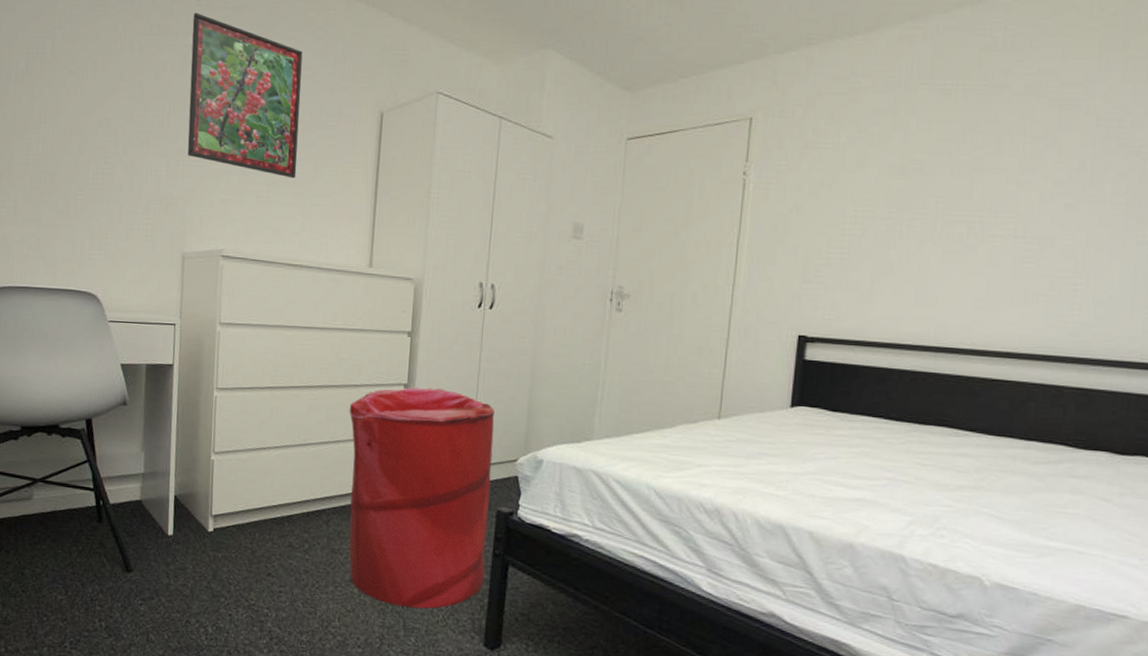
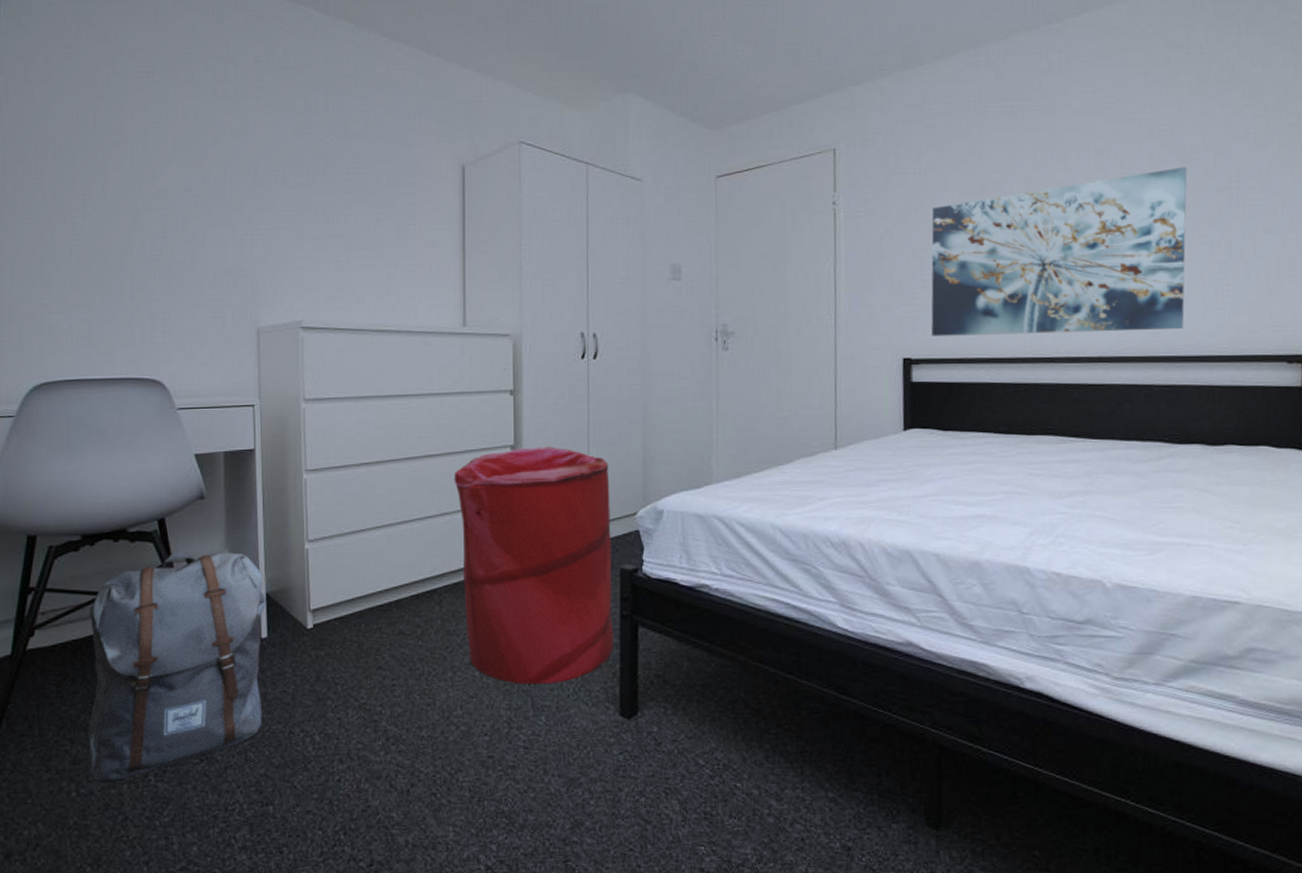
backpack: none [15,448,174,644] -> present [88,549,266,783]
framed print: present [187,13,303,179] -> none [251,74,377,240]
wall art: none [831,160,1133,331] -> present [931,166,1187,336]

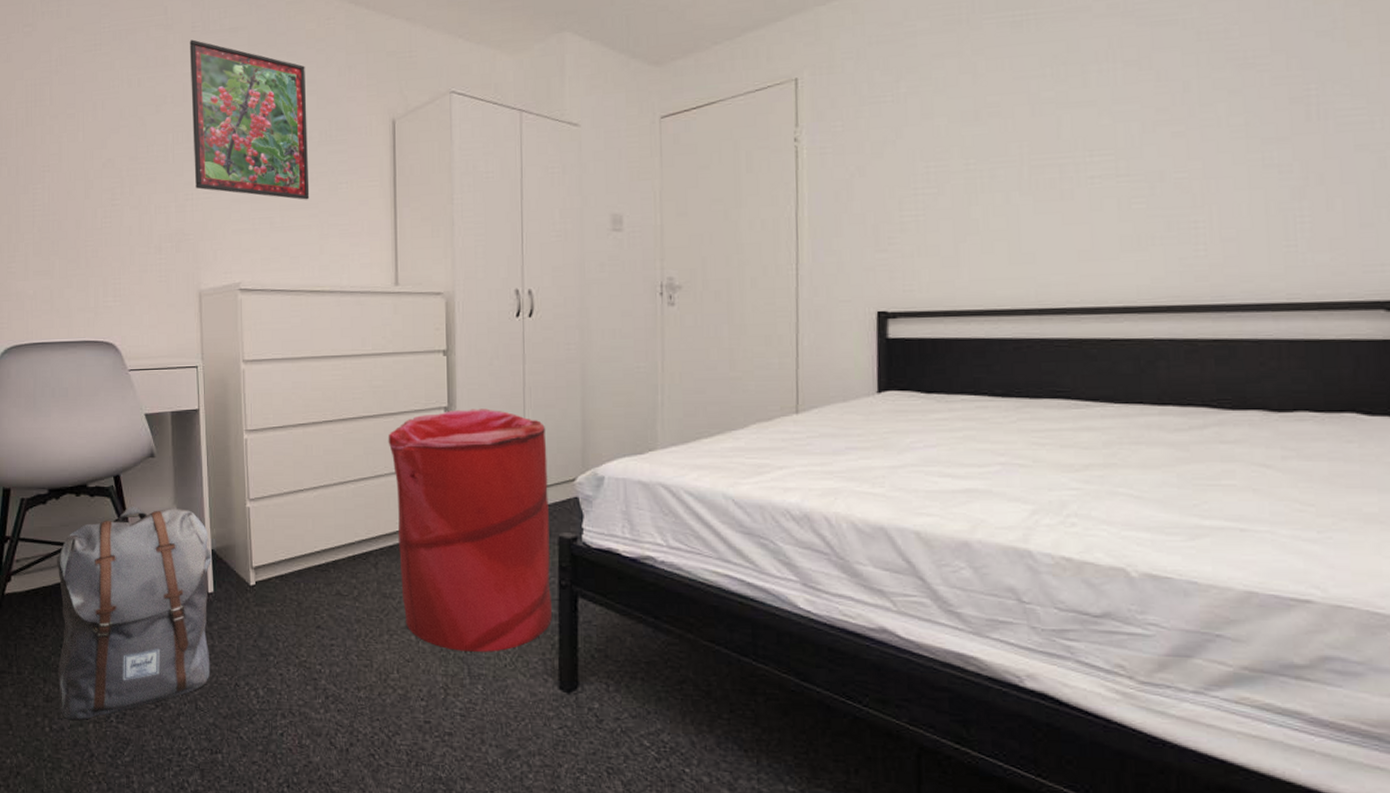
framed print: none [251,74,377,240] -> present [189,39,310,200]
wall art: present [931,166,1187,336] -> none [911,74,1248,286]

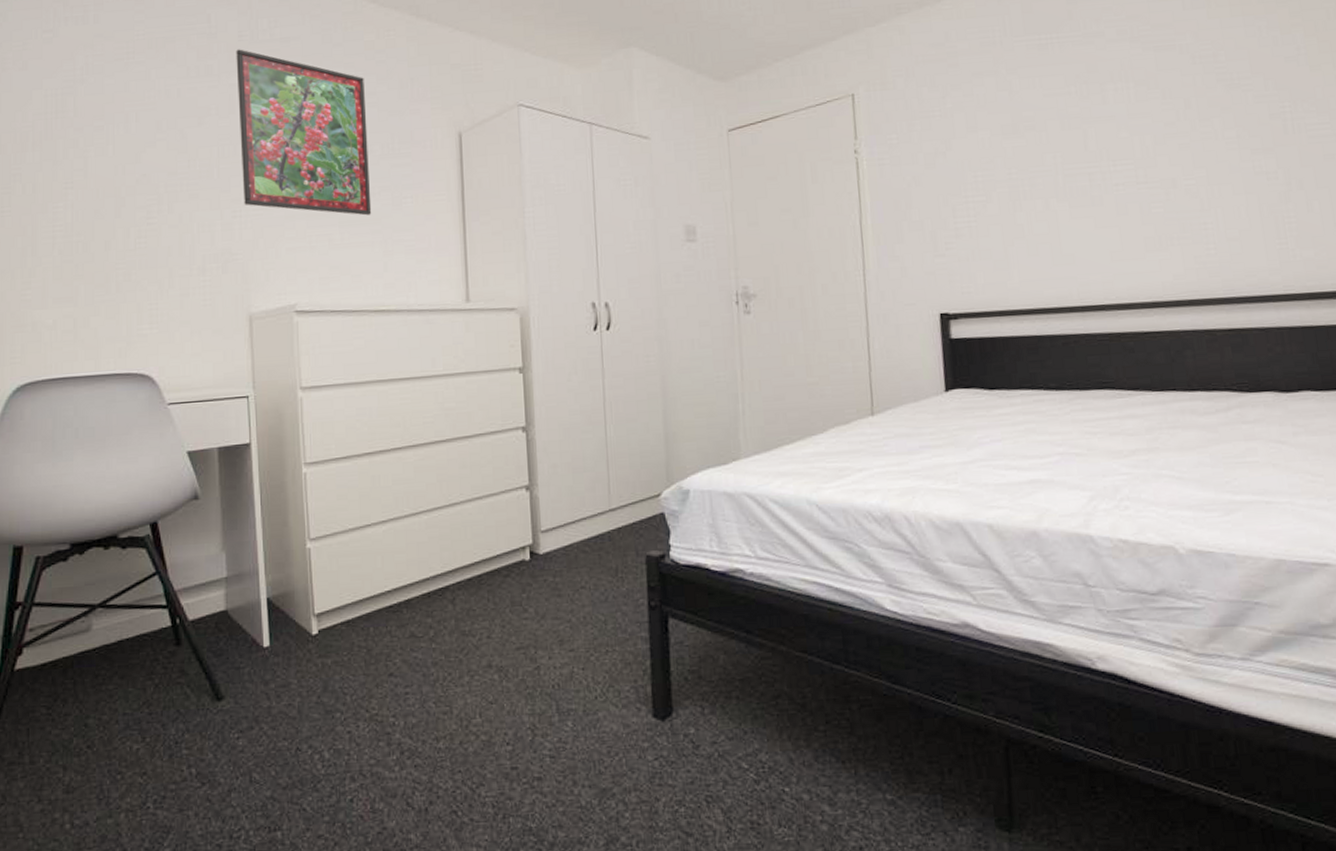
backpack: present [57,505,212,721] -> none [80,554,267,812]
laundry hamper: present [388,408,552,652] -> none [462,426,642,687]

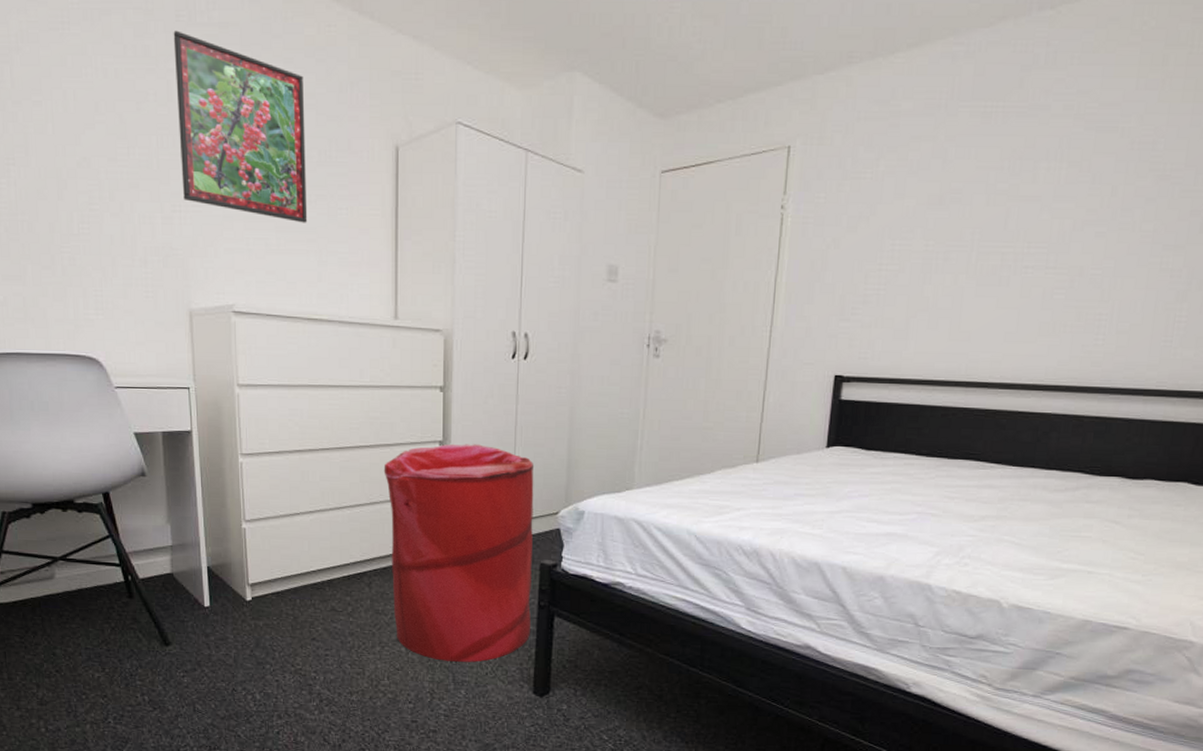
laundry hamper: none [462,426,642,687] -> present [383,443,534,662]

